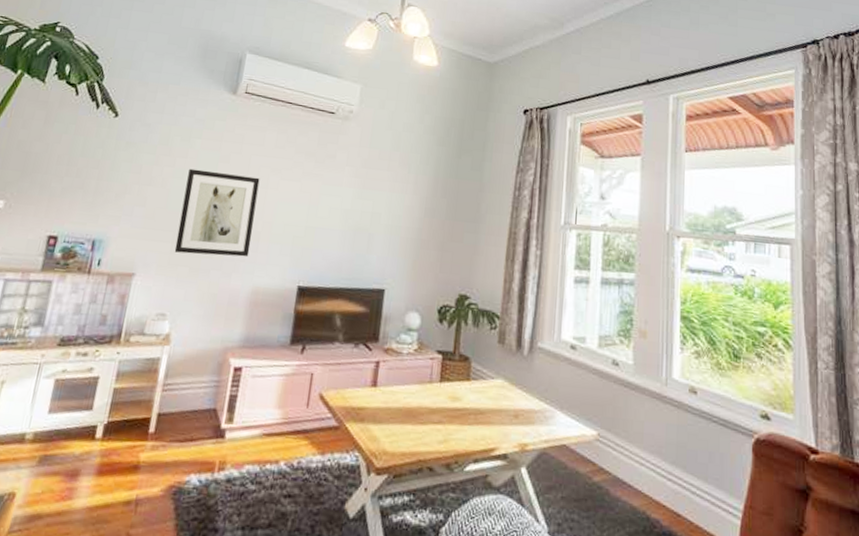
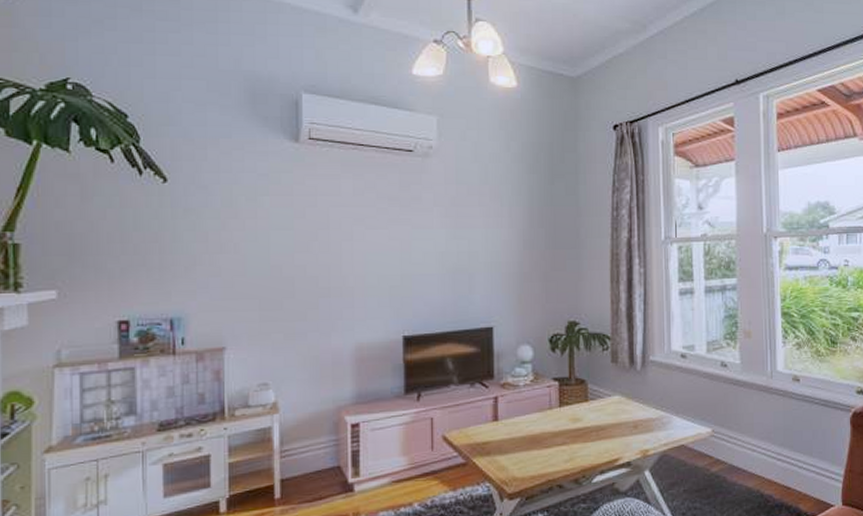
wall art: present [174,168,260,257] -> none [262,229,346,320]

